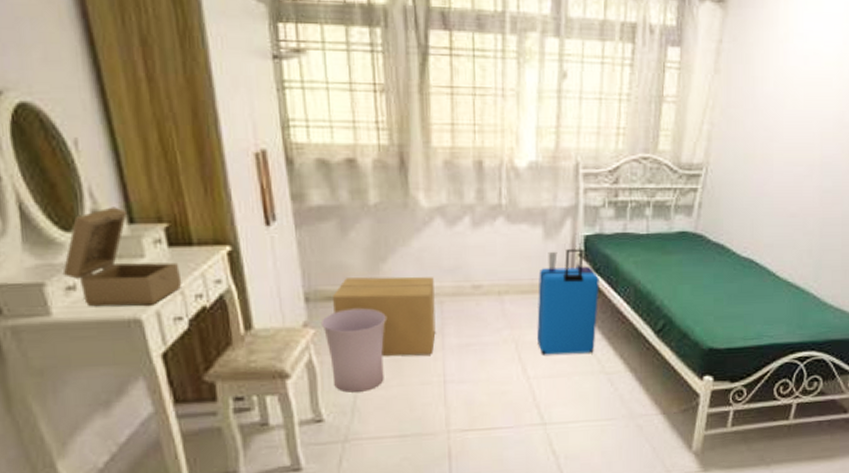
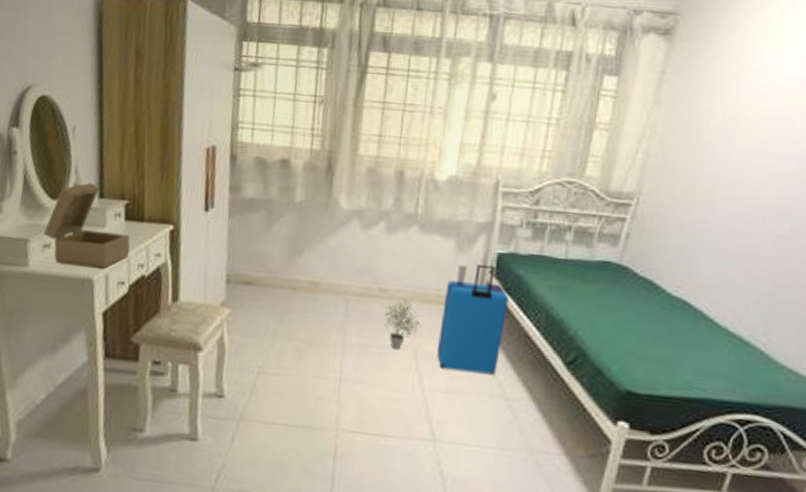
waste bin: present [320,308,386,393] -> none [236,295,295,376]
box: present [333,276,436,356] -> none [249,266,344,350]
potted plant: none [480,295,519,344] -> present [384,301,422,349]

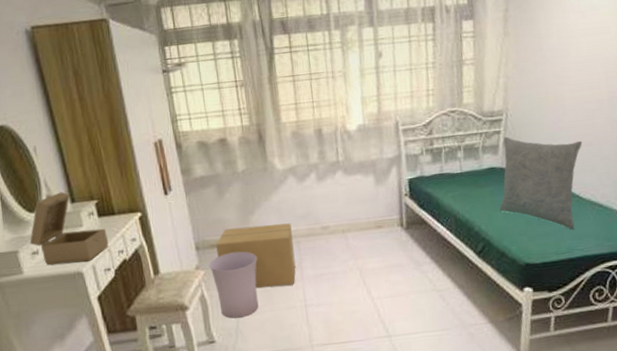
waste bin: none [236,295,295,376] -> present [208,251,259,319]
box: none [249,266,344,350] -> present [216,223,296,288]
potted plant: present [384,301,422,349] -> none [329,232,361,272]
suitcase: present [437,264,509,375] -> none [373,190,426,279]
pillow: none [606,226,732,362] -> present [499,136,583,230]

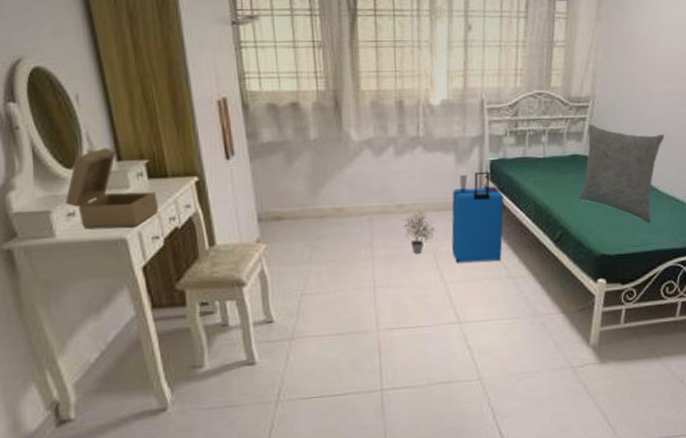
waste bin: present [208,251,259,319] -> none [270,226,325,297]
box: present [216,223,296,288] -> none [281,198,366,266]
potted plant: none [329,232,361,272] -> present [403,212,436,254]
suitcase: none [373,190,426,279] -> present [451,172,504,263]

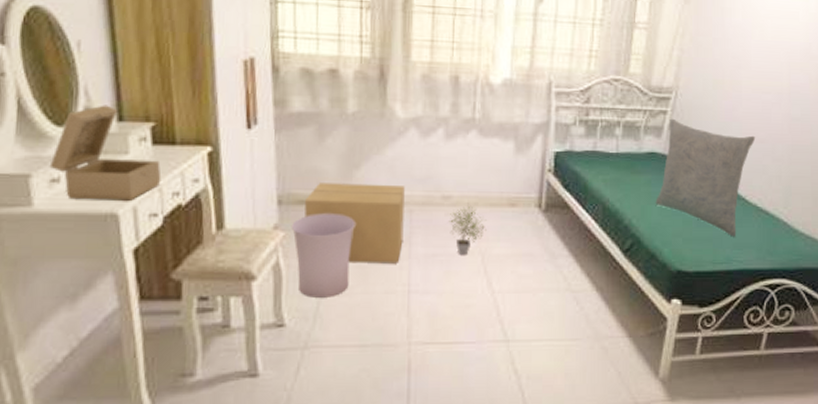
waste bin: none [270,226,325,297] -> present [291,213,355,298]
box: none [281,198,366,266] -> present [305,183,405,264]
suitcase: present [451,172,504,263] -> none [504,164,568,269]

